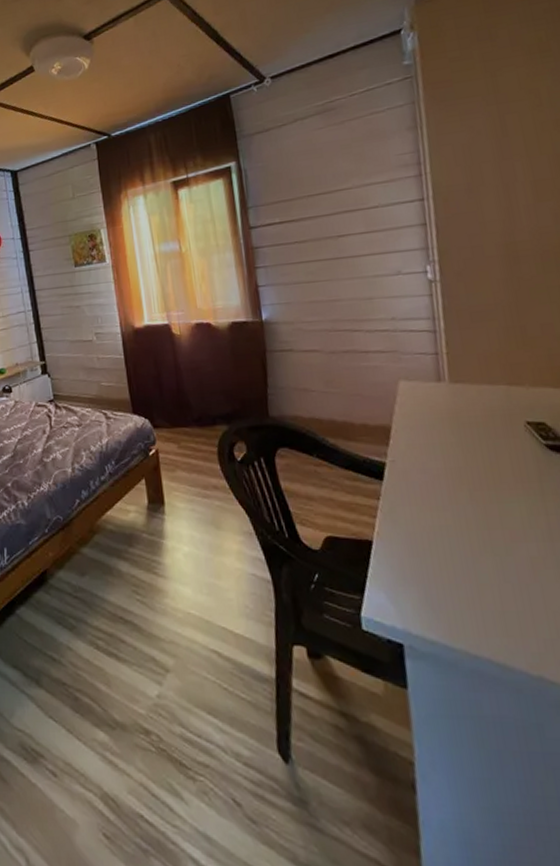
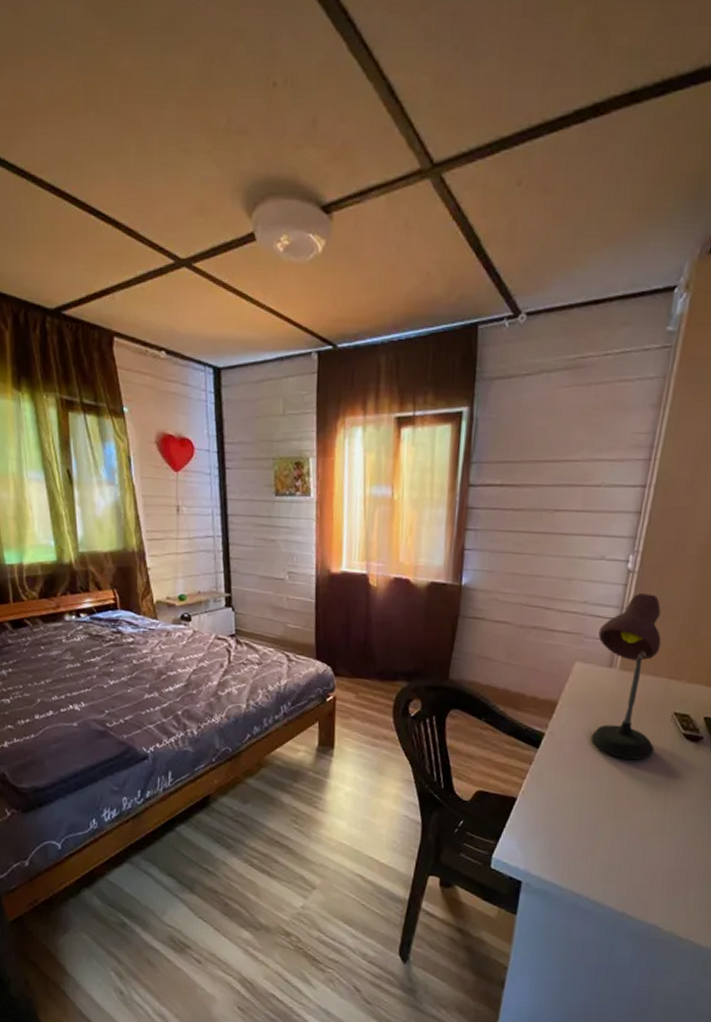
desk lamp: none [415,300,517,482] -> present [590,593,662,760]

